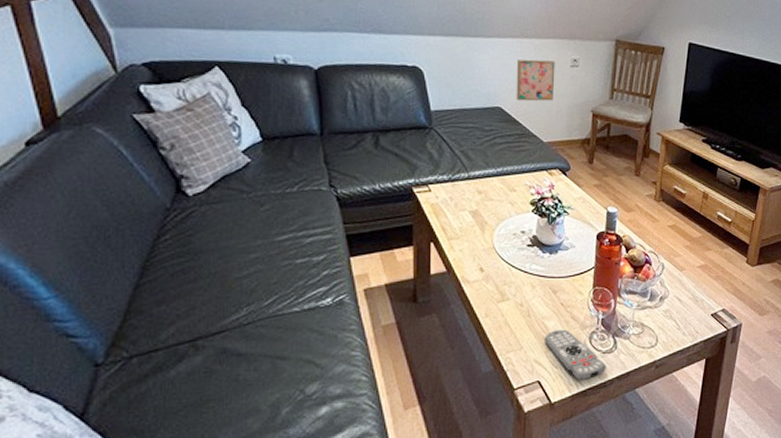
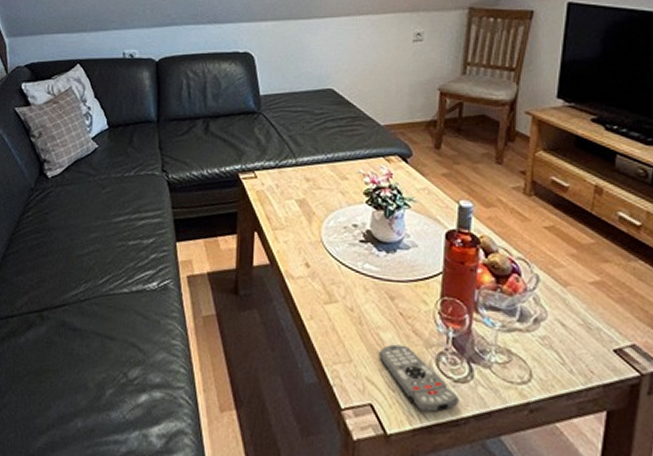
wall art: present [516,59,555,101] -> none [349,37,395,82]

